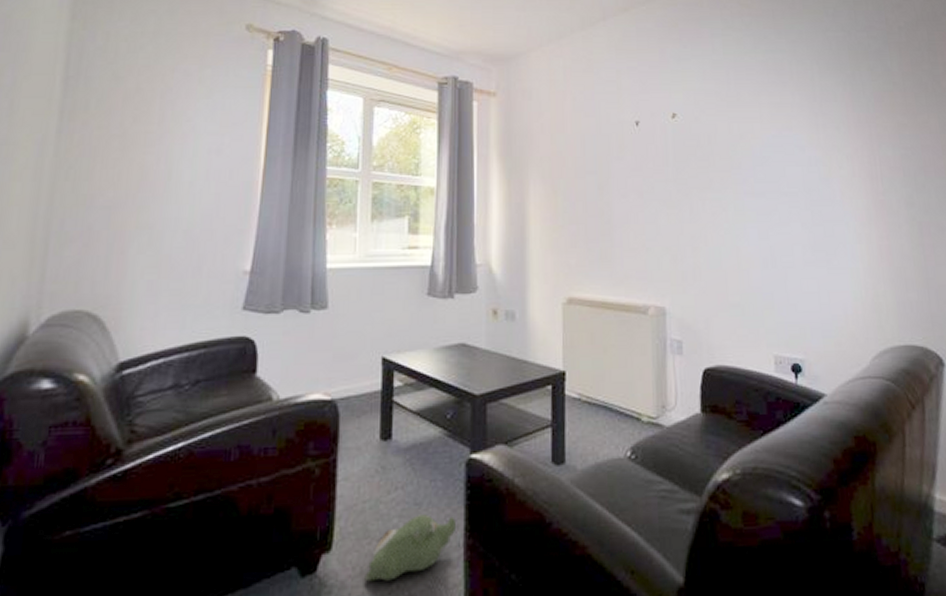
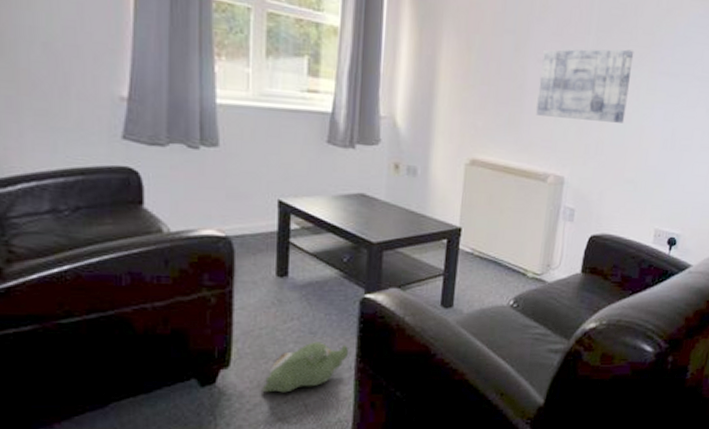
wall art: none [625,175,718,248] -> present [536,49,634,123]

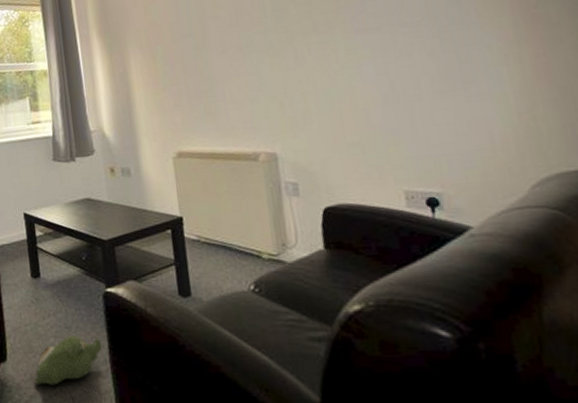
wall art: present [536,49,634,123] -> none [223,18,329,101]

